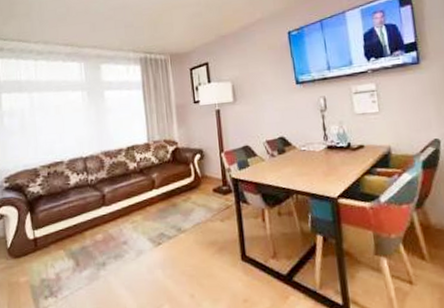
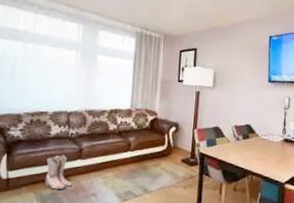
boots: none [70,204,101,243] -> present [45,155,73,190]

